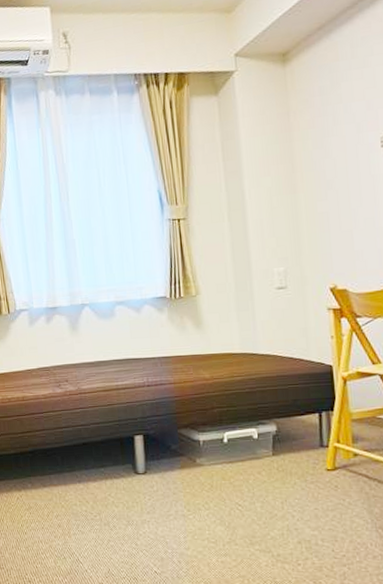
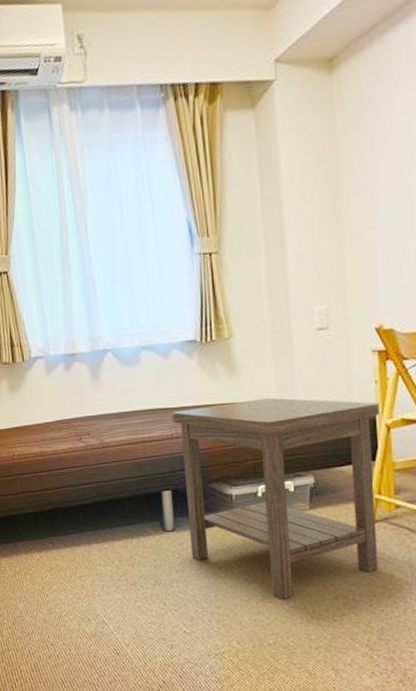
side table: none [143,350,339,542] -> present [172,397,381,599]

